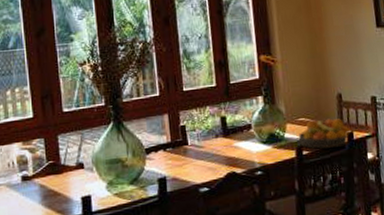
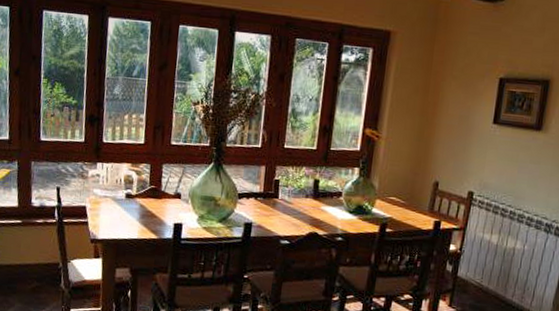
fruit bowl: present [298,118,350,149] -> none [384,201,439,233]

